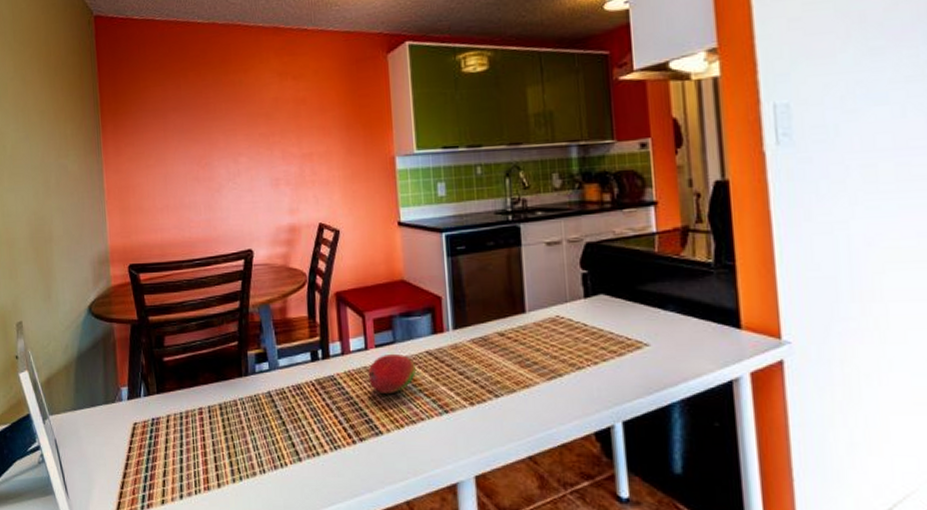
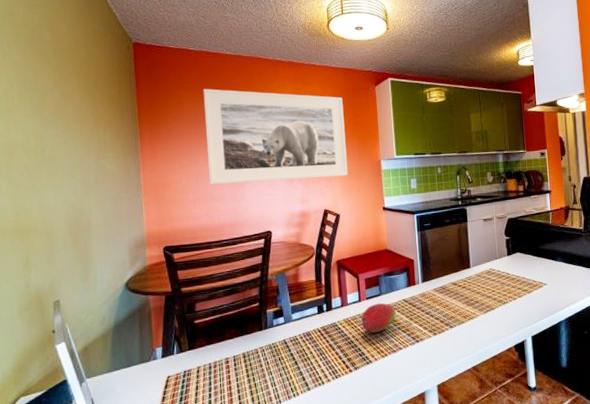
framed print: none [171,67,350,189] -> present [203,89,348,185]

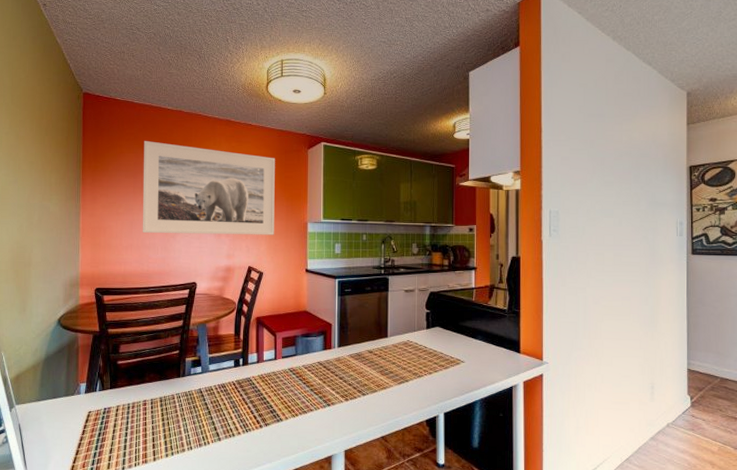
fruit: present [361,303,396,333] -> none [275,363,309,392]

